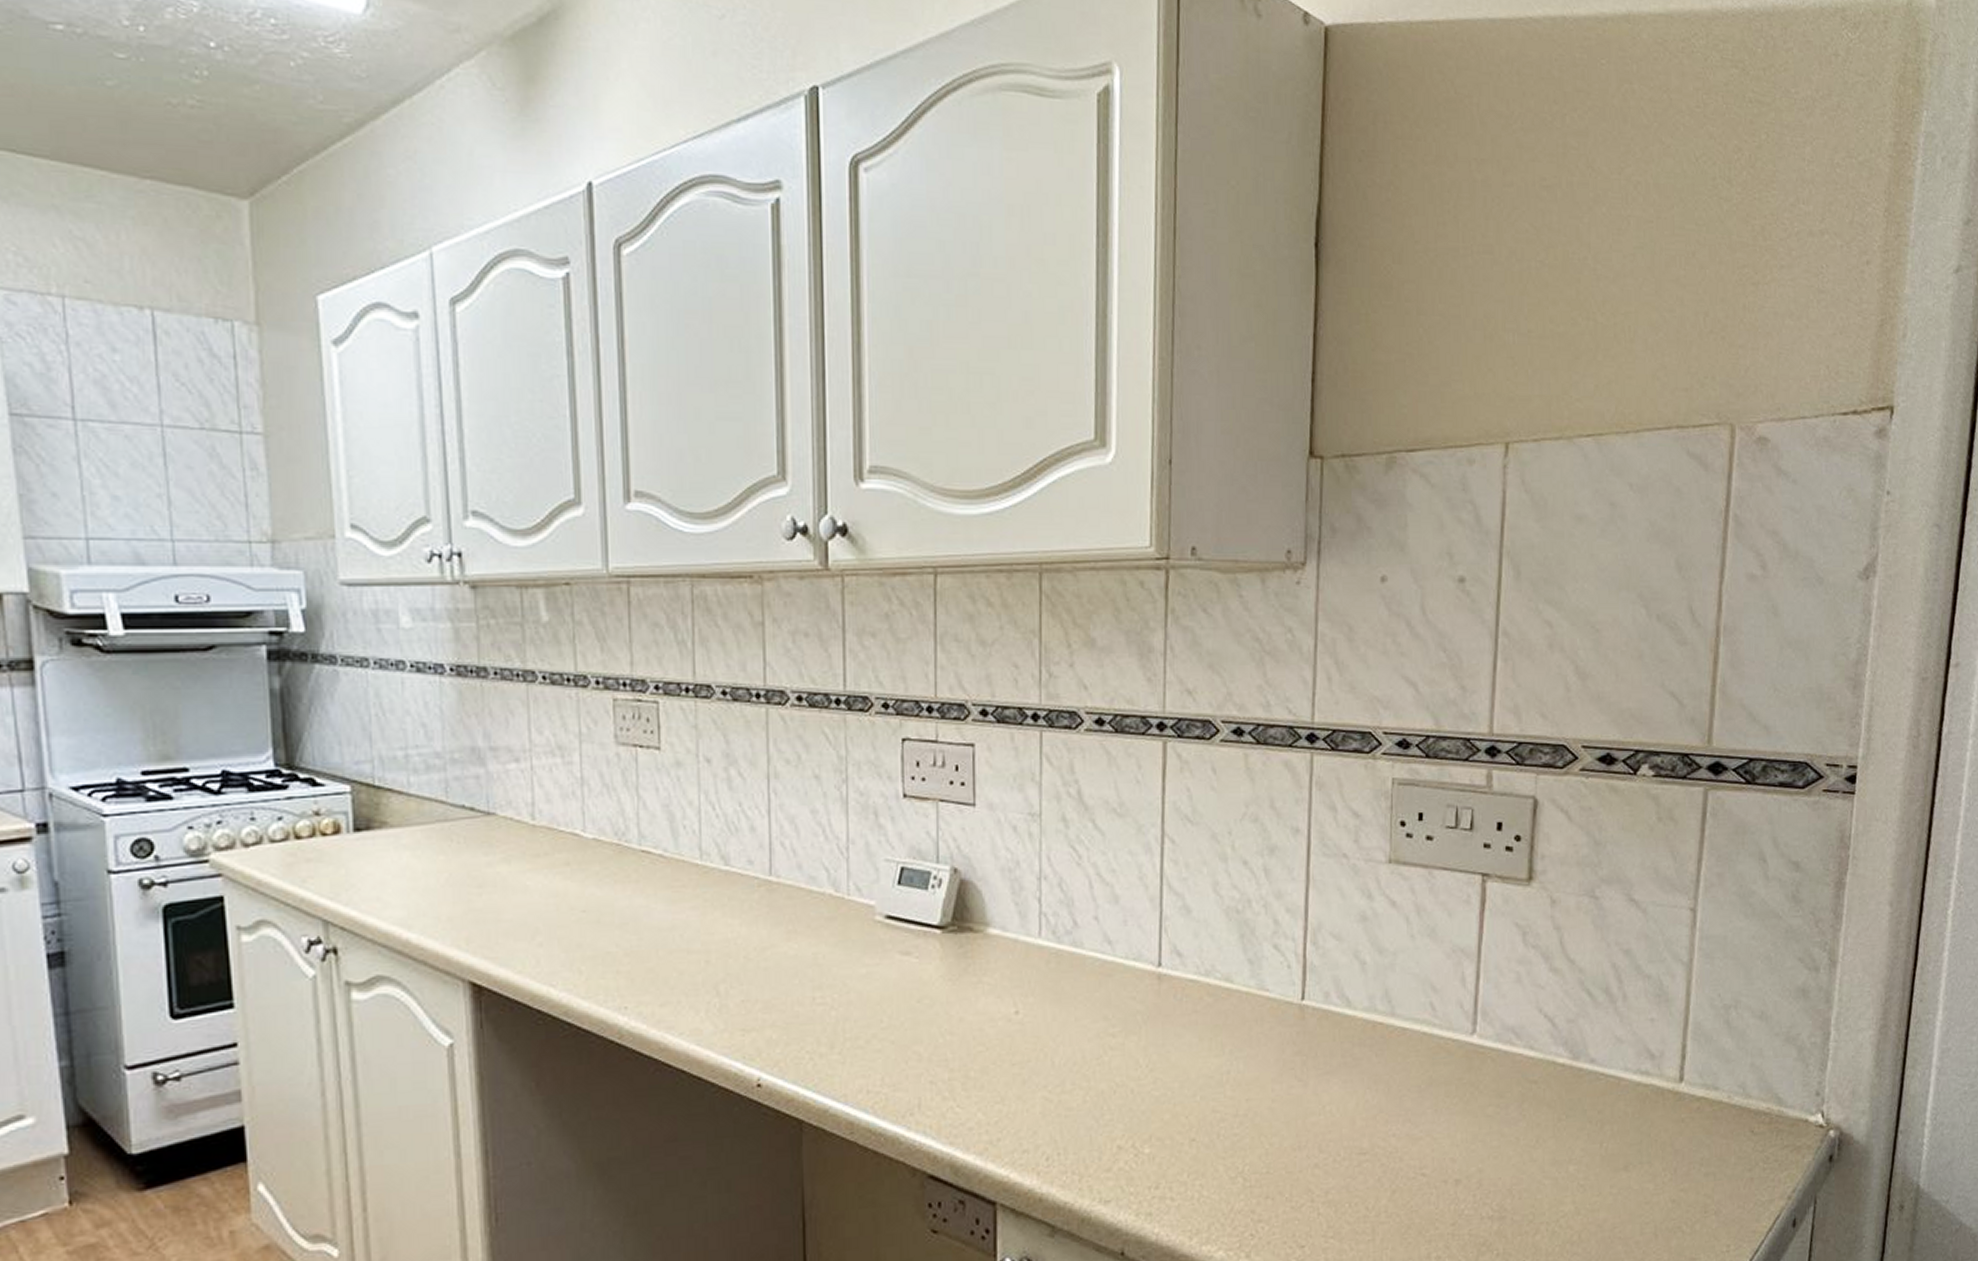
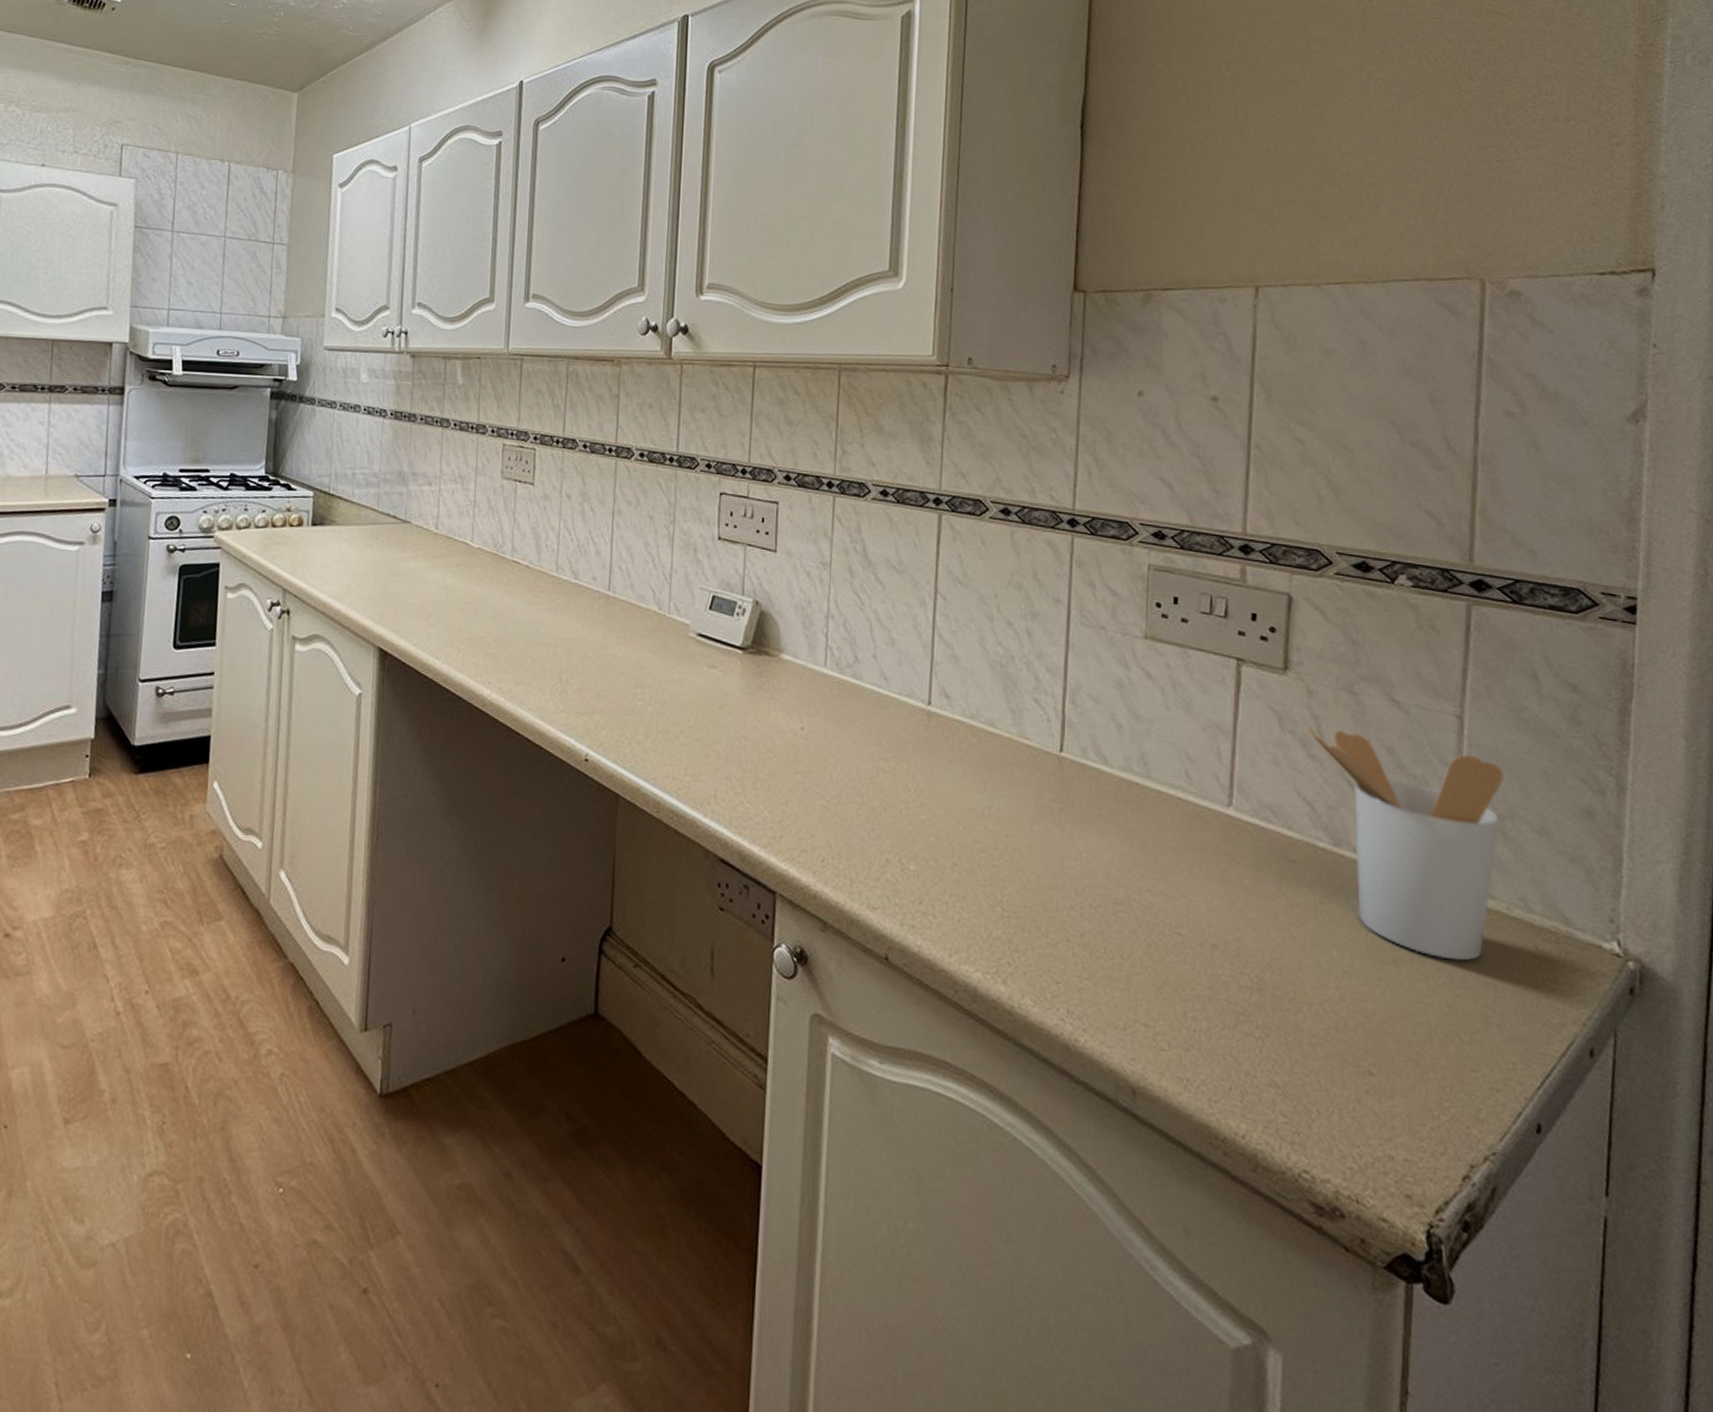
utensil holder: none [1548,938,1730,1157] -> present [1306,726,1504,961]

